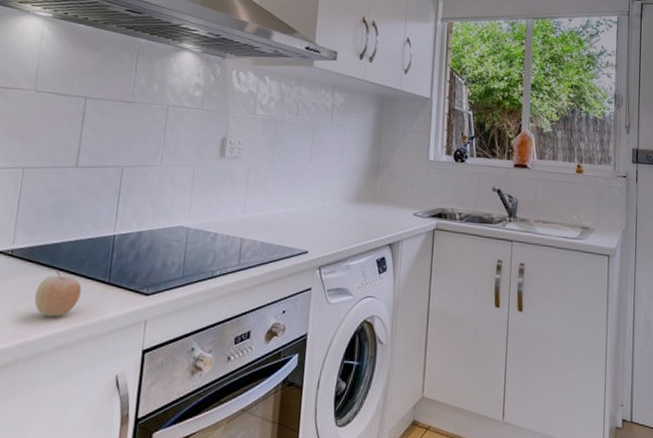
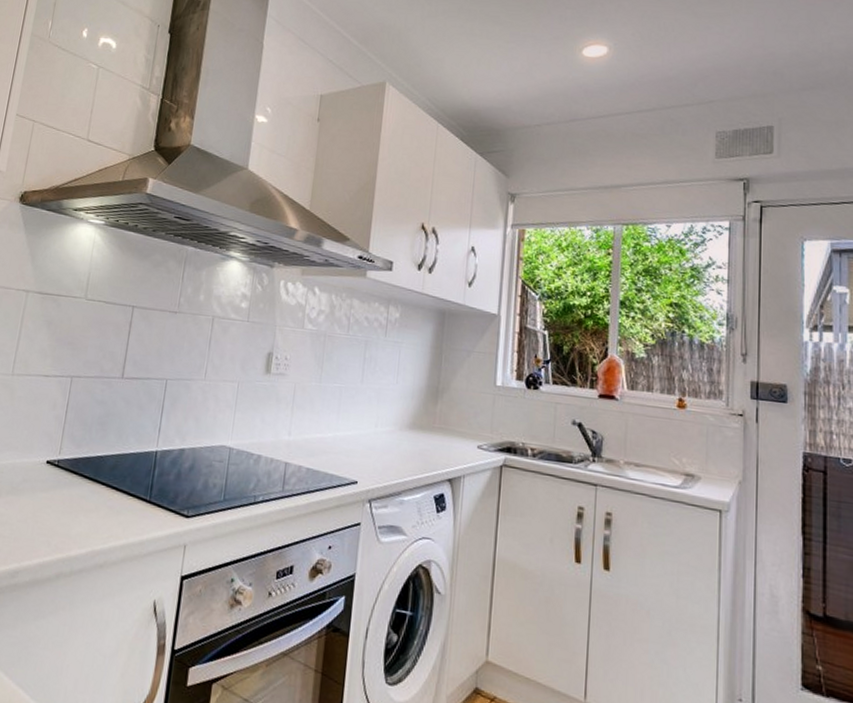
fruit: present [34,269,82,317] -> none [77,483,123,534]

